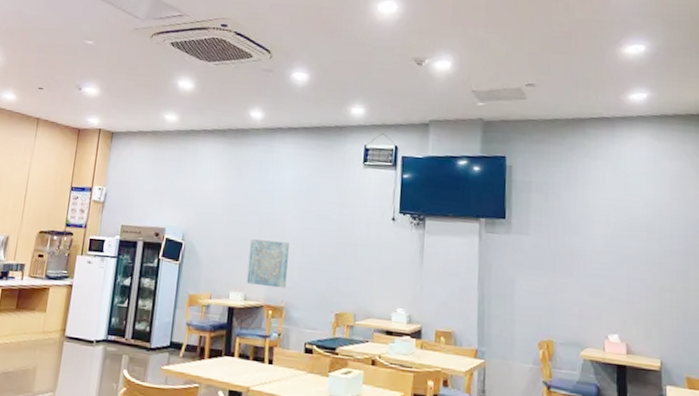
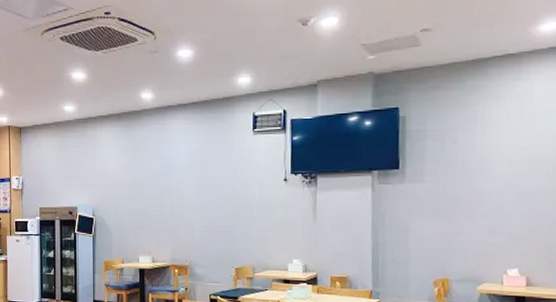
wall art: present [246,239,289,289] -> none [153,210,189,250]

